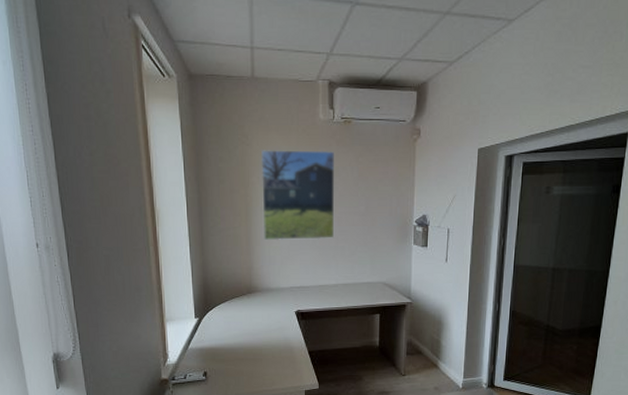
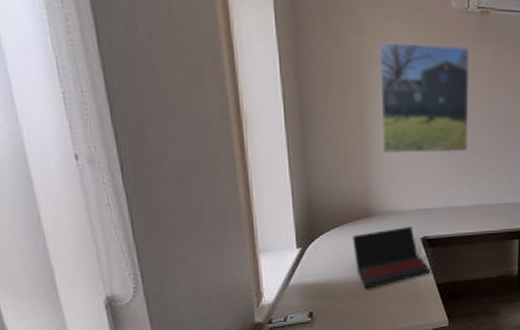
laptop: none [239,302,302,354] -> present [352,227,429,289]

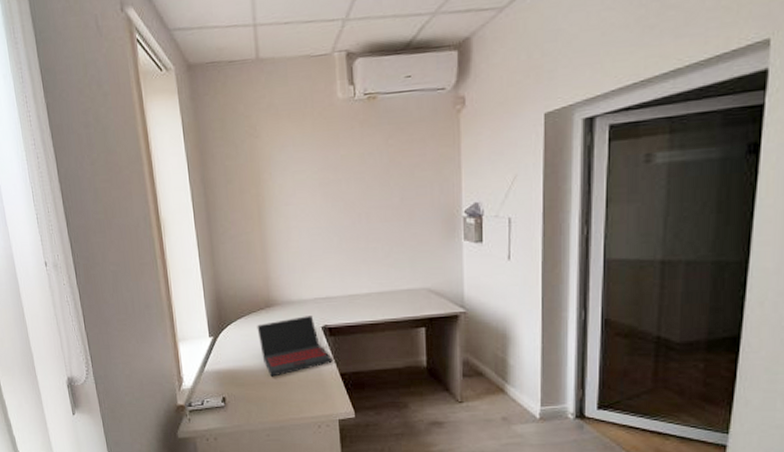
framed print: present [378,42,470,154] -> none [271,134,364,246]

